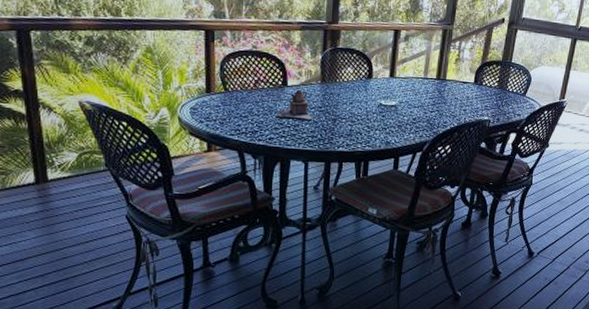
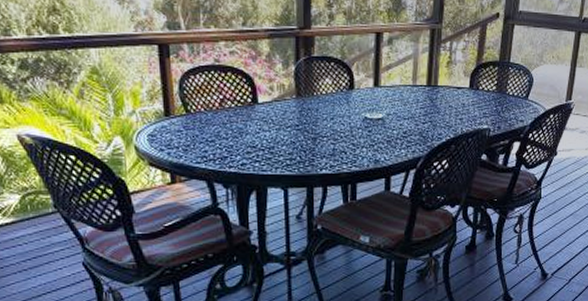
teapot: present [275,89,313,120] -> none [247,106,290,140]

